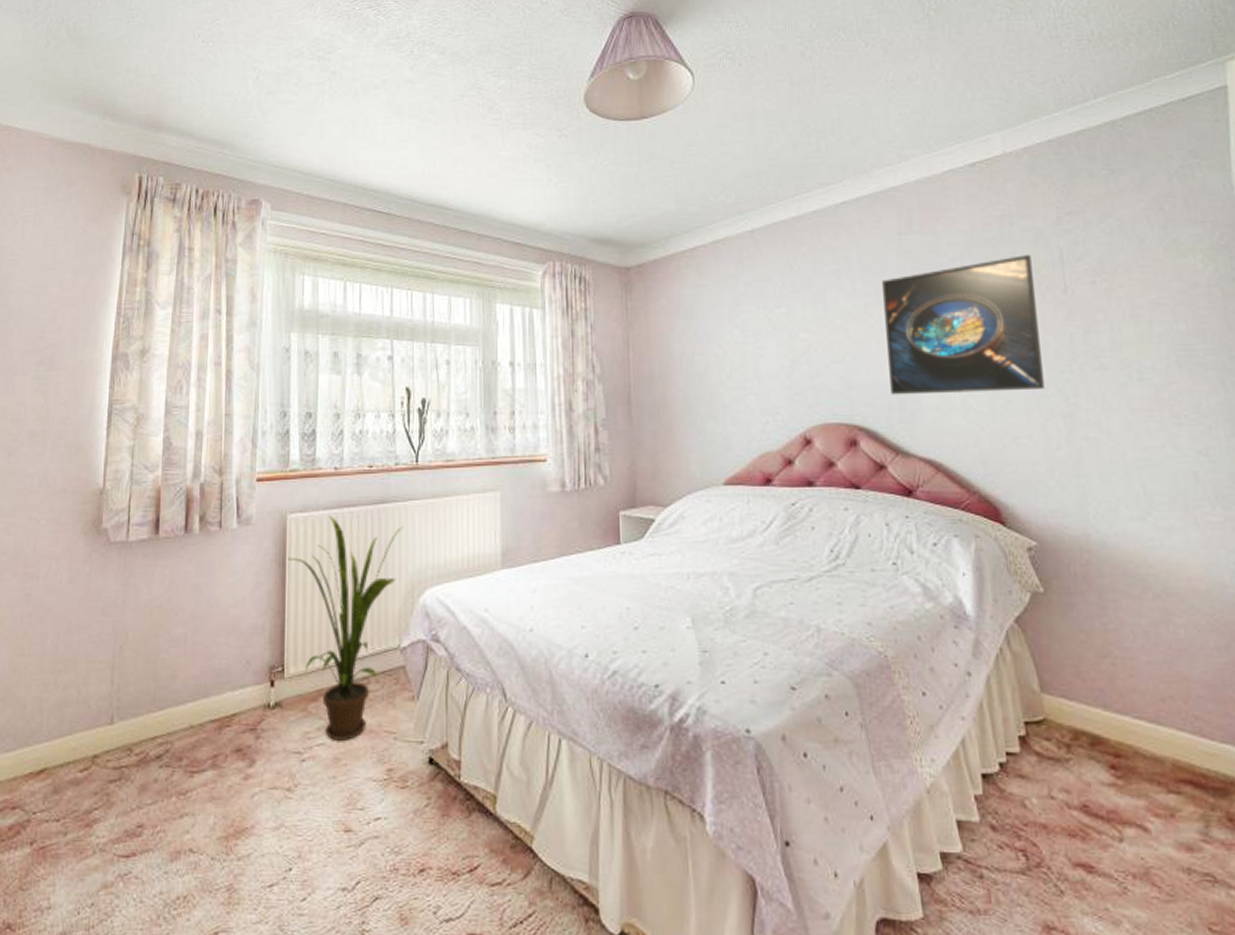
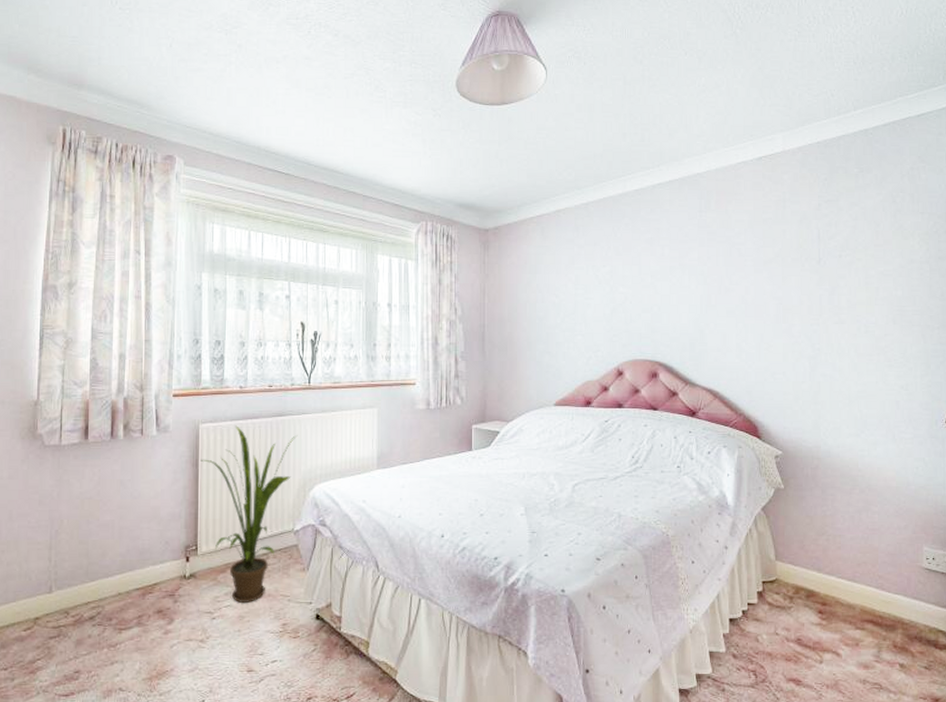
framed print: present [882,255,1045,395] -> none [685,233,798,339]

